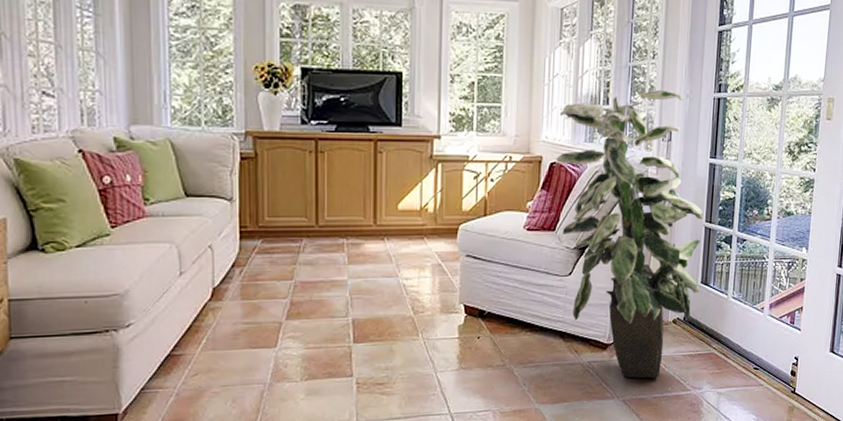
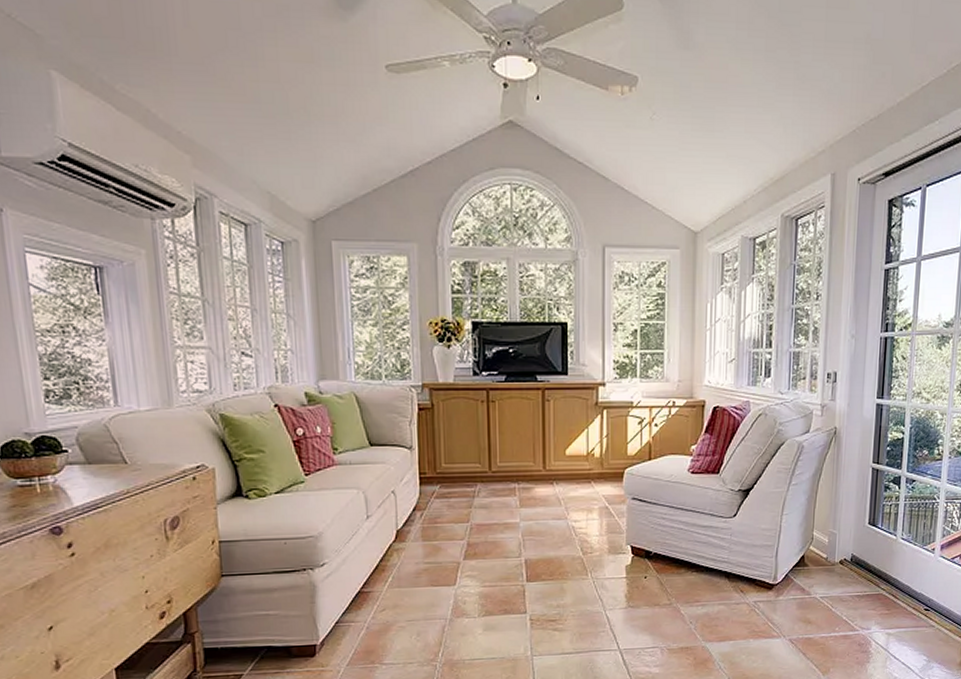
indoor plant: present [556,89,703,379] -> none [719,331,870,618]

